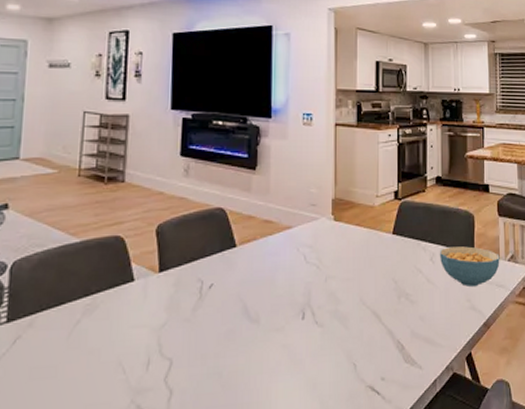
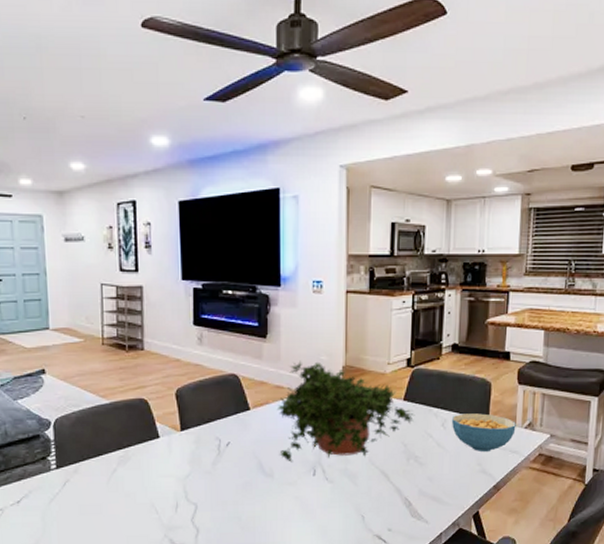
potted plant: none [264,193,404,305] -> present [276,360,415,462]

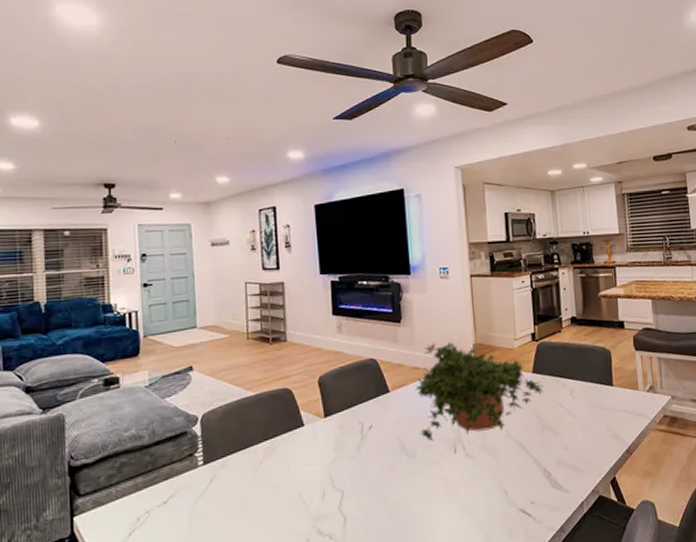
cereal bowl: present [451,413,516,451] -> none [578,380,639,417]

